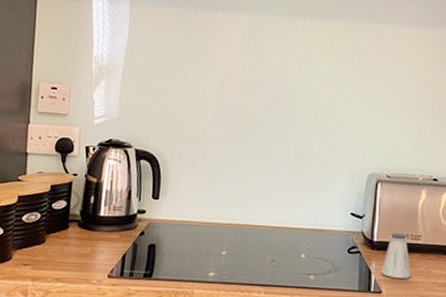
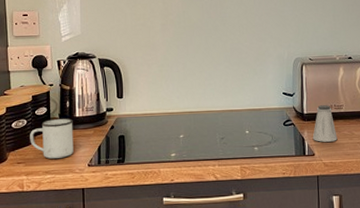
mug: none [41,215,96,264] -> present [30,118,74,159]

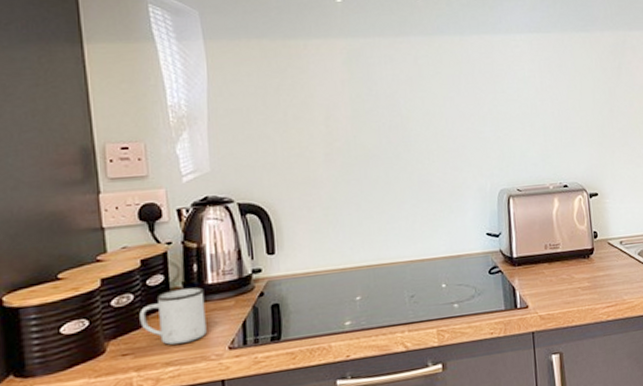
saltshaker: present [312,105,338,142] -> none [524,245,555,291]

